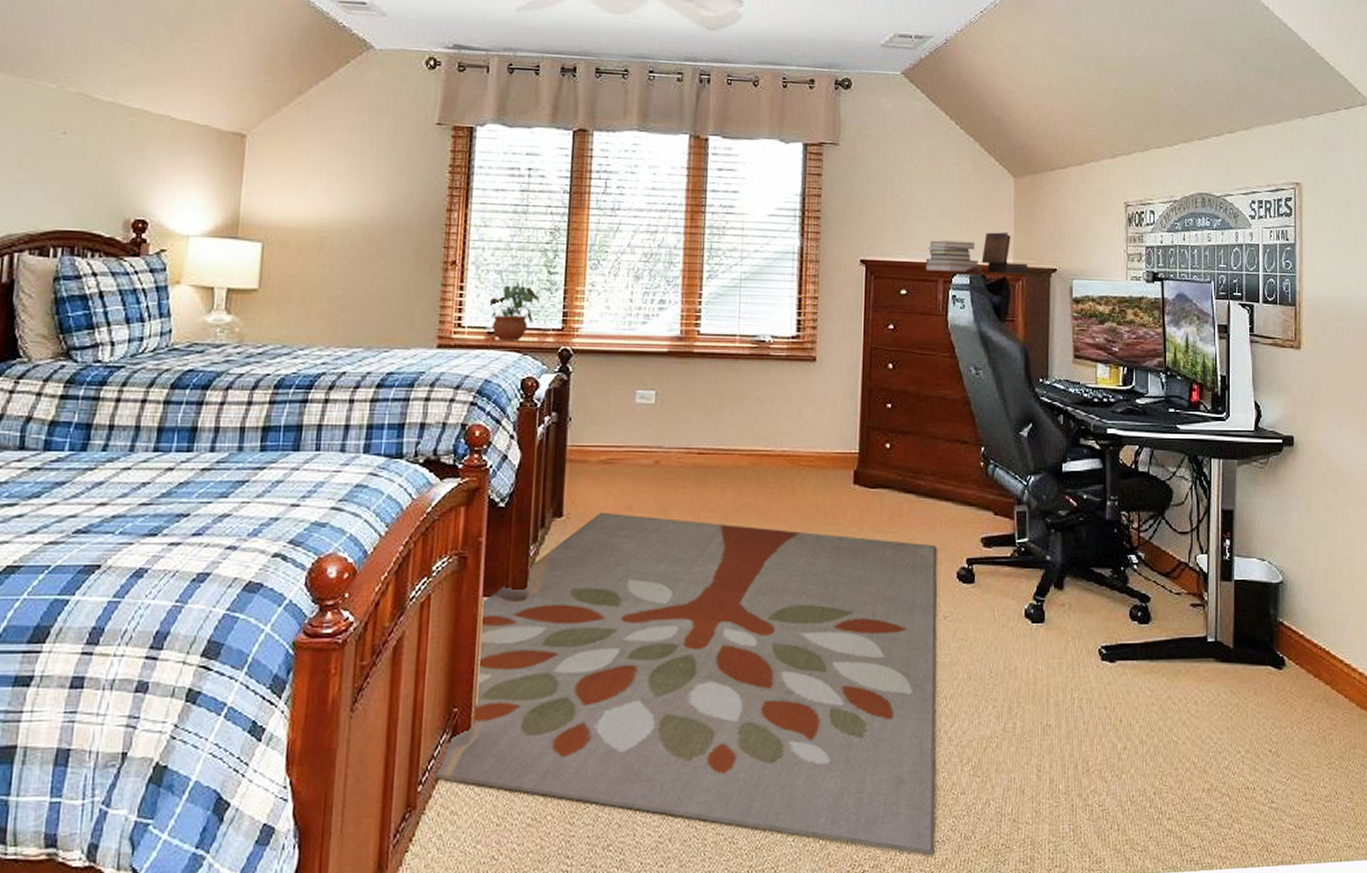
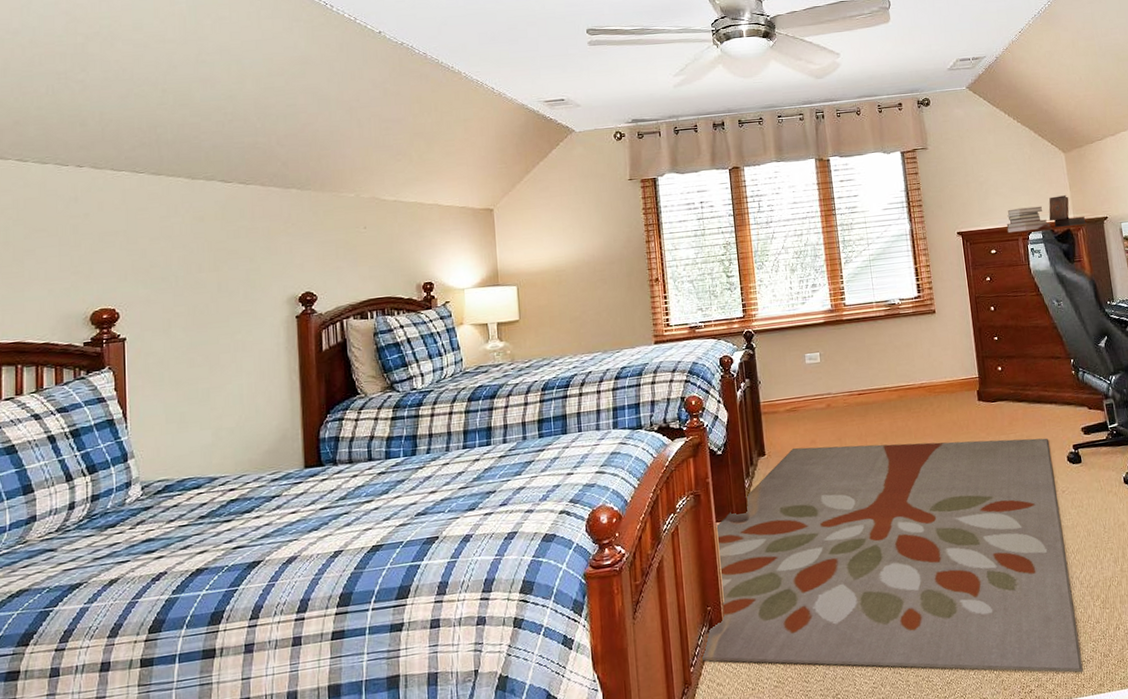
potted plant: present [489,280,539,342] -> none [687,286,723,333]

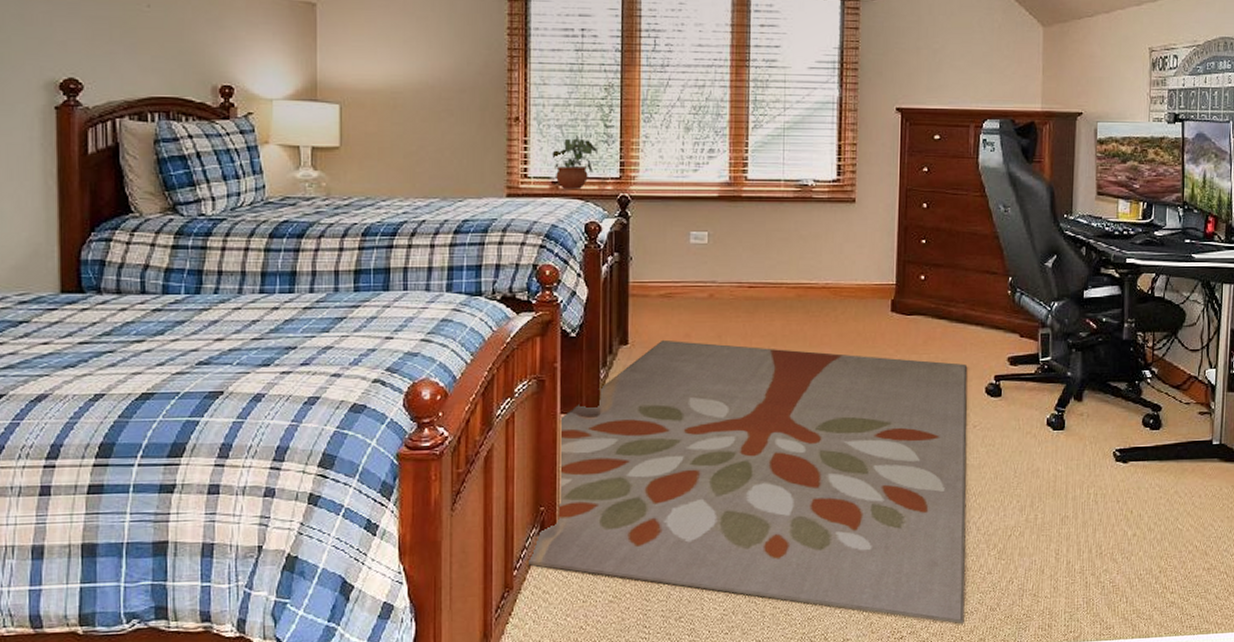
potted plant: none [687,286,723,333] -> present [552,134,597,190]
books: present [1006,206,1051,234] -> none [957,88,1012,118]
decorative box: present [1048,195,1088,228] -> none [1011,79,1057,119]

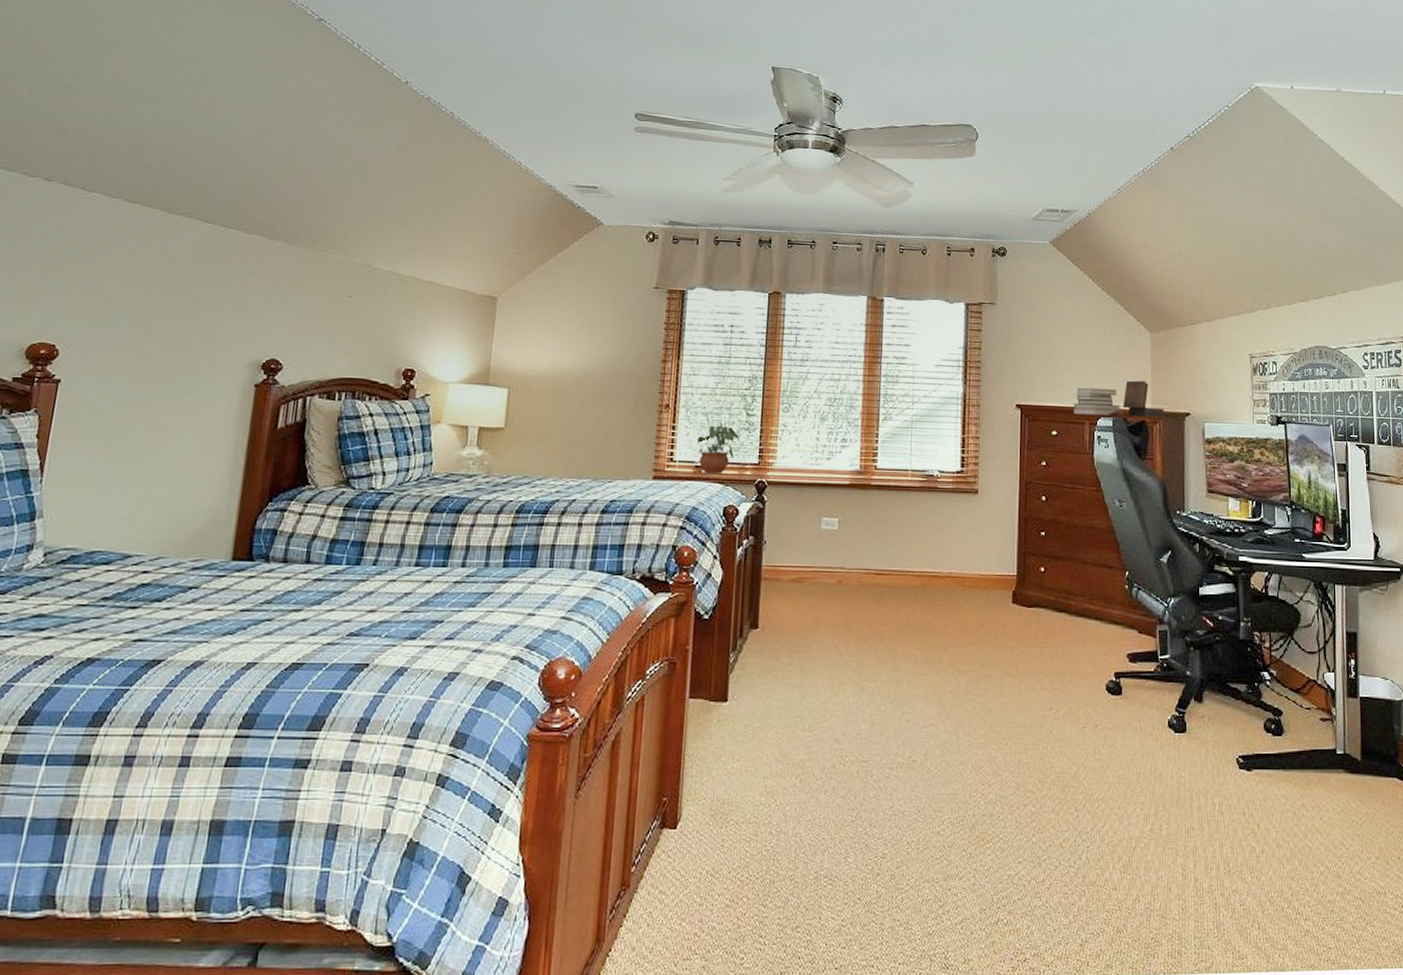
area rug: present [529,339,967,625] -> none [647,624,1090,947]
books: none [957,88,1012,118] -> present [1073,387,1124,417]
decorative box: none [1011,79,1057,119] -> present [1123,380,1166,419]

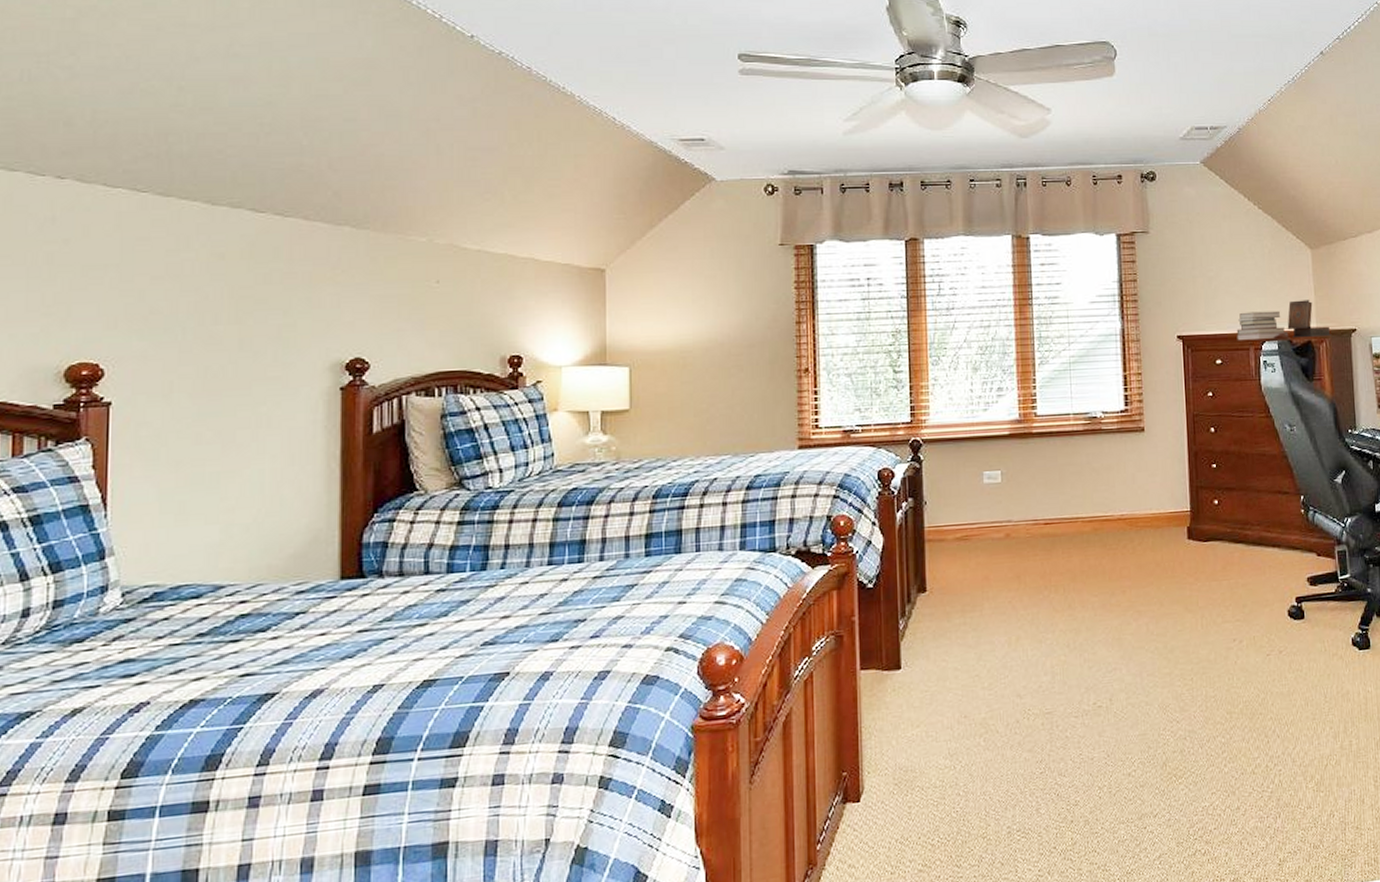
potted plant: present [697,421,739,475] -> none [842,381,887,438]

